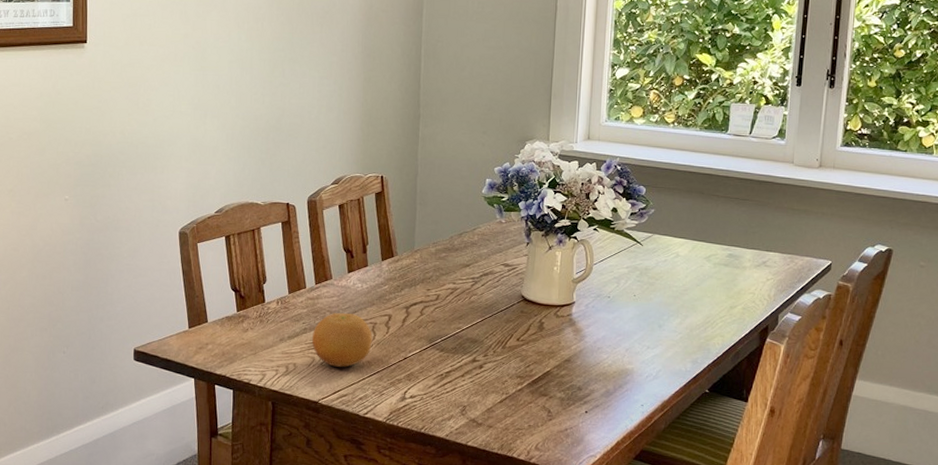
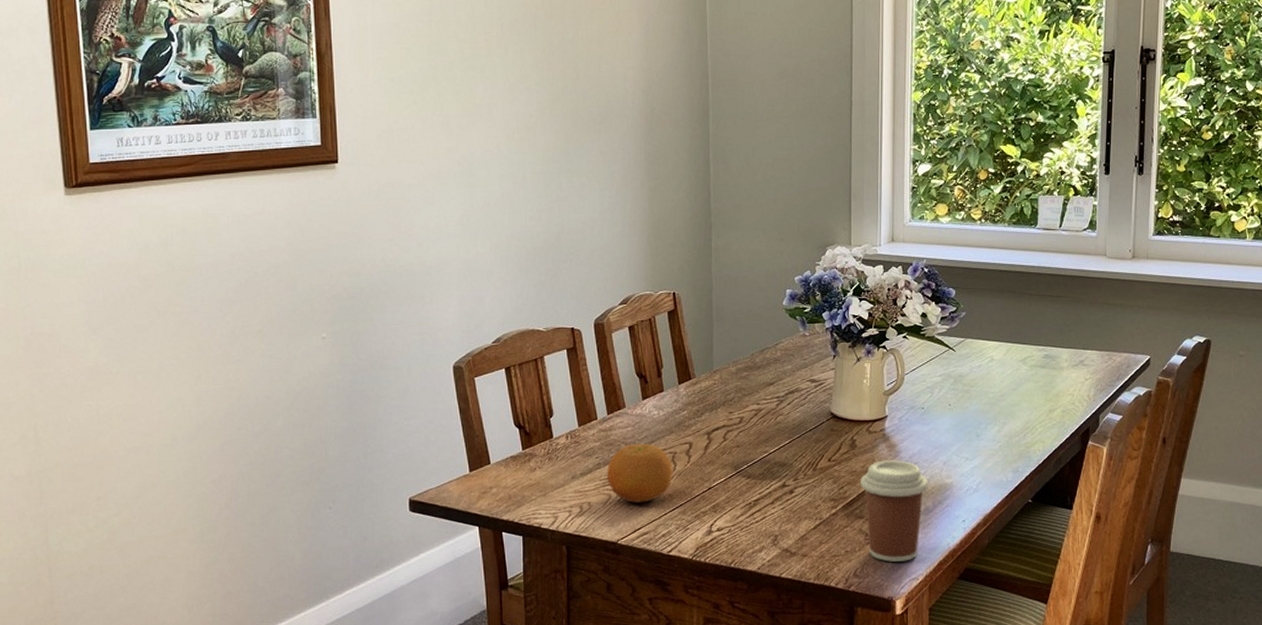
coffee cup: none [546,343,611,439] -> present [860,460,929,562]

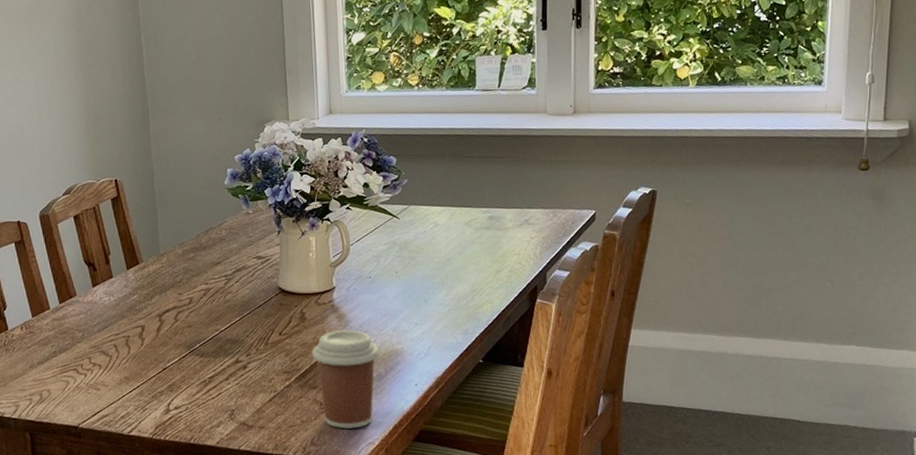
fruit: present [606,443,673,503] -> none [63,329,128,388]

